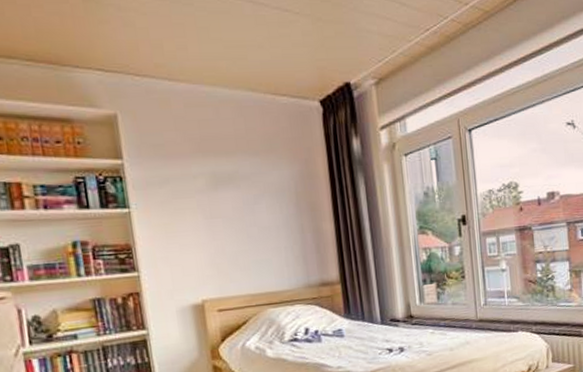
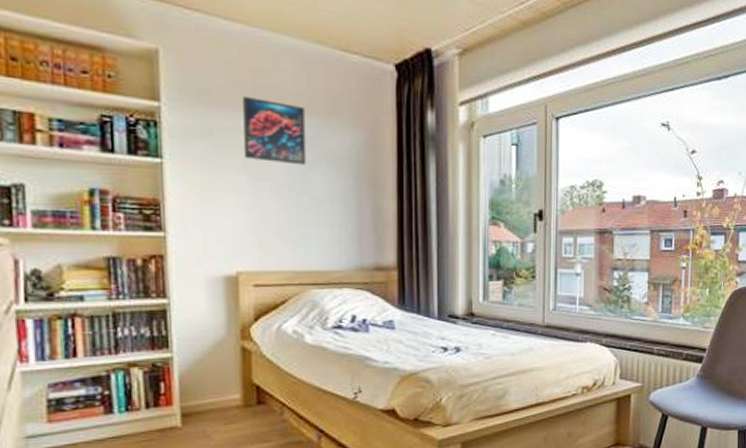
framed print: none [192,145,252,201] -> present [243,95,307,165]

